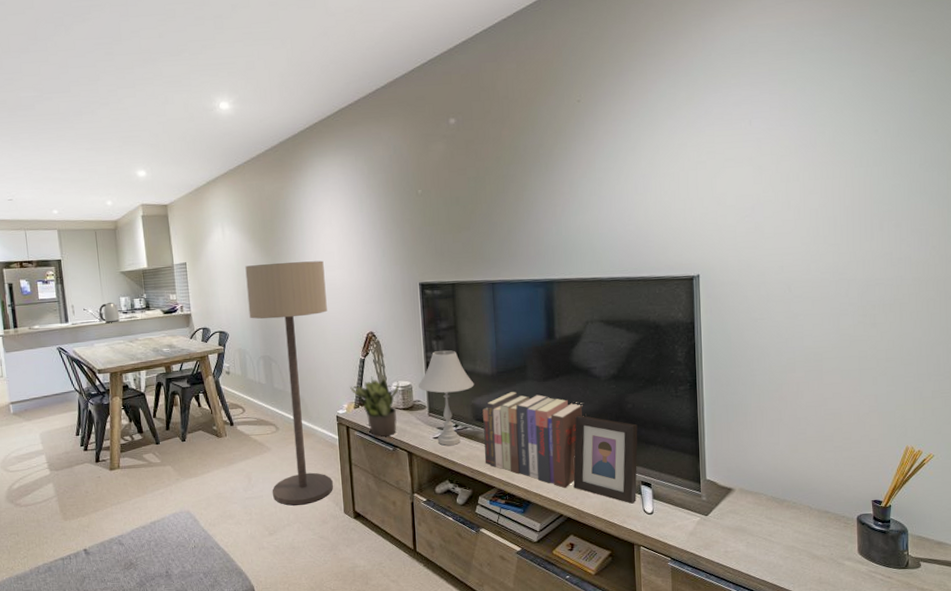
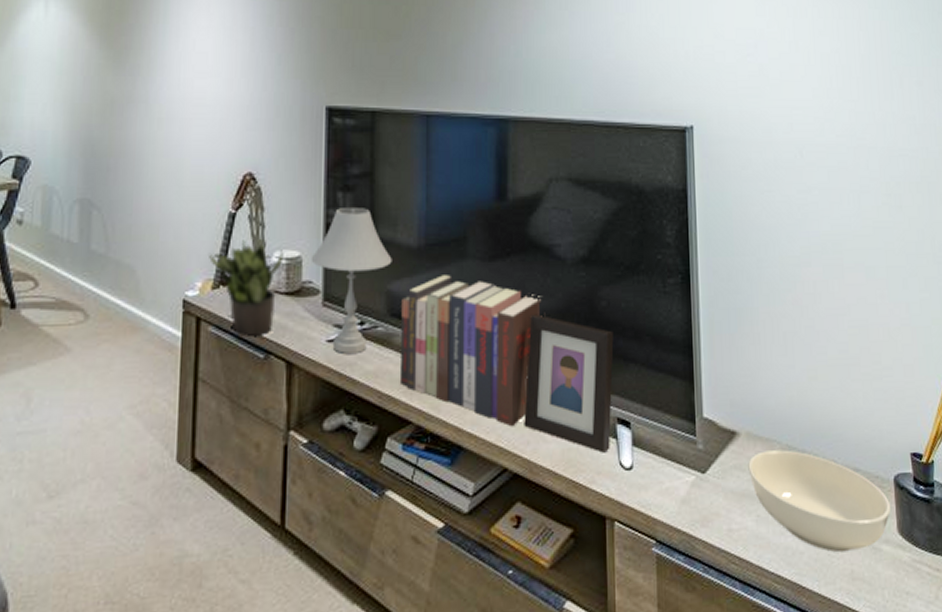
floor lamp: present [245,260,333,506] -> none [62,59,191,447]
bowl: none [741,499,854,566] -> present [748,450,892,553]

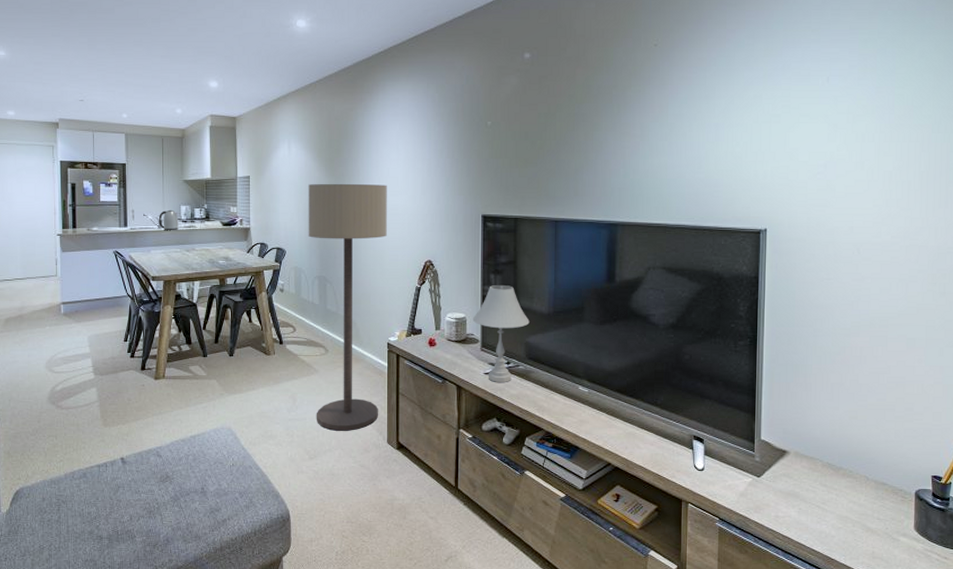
floor lamp: none [62,59,191,447] -> present [308,183,387,431]
potted plant: present [209,240,284,338] -> none [404,305,454,369]
books: present [399,275,546,427] -> none [534,333,642,437]
picture frame: present [524,314,614,453] -> none [623,362,694,458]
bowl: present [748,450,892,553] -> none [794,466,911,539]

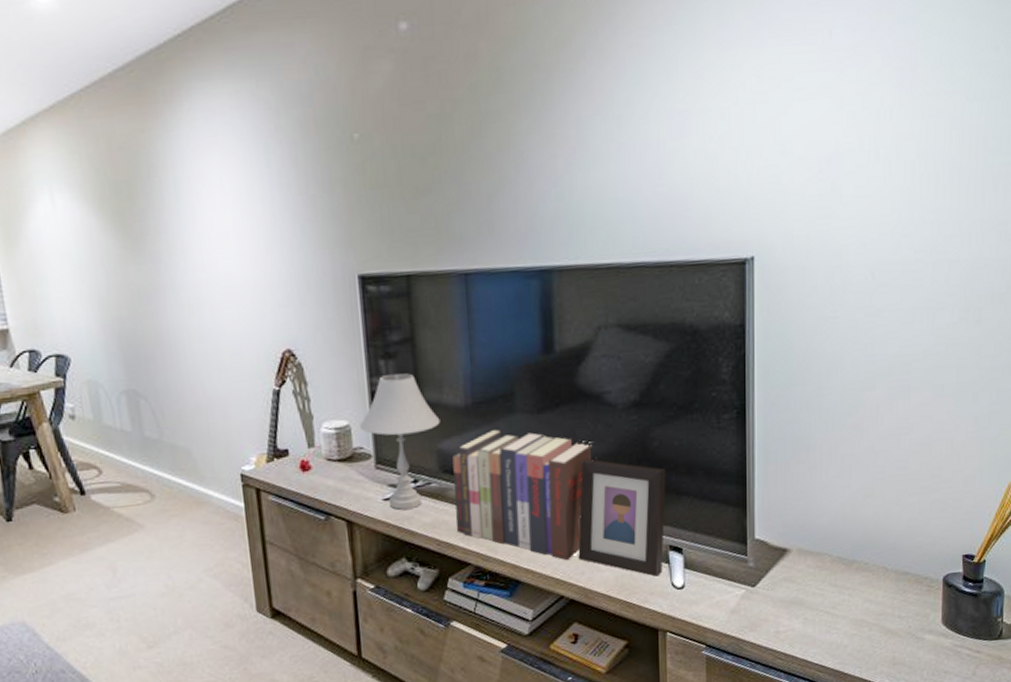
floor lamp: present [308,183,387,431] -> none [90,243,240,606]
books: none [534,333,642,437] -> present [452,430,597,561]
picture frame: none [623,362,694,458] -> present [578,459,666,577]

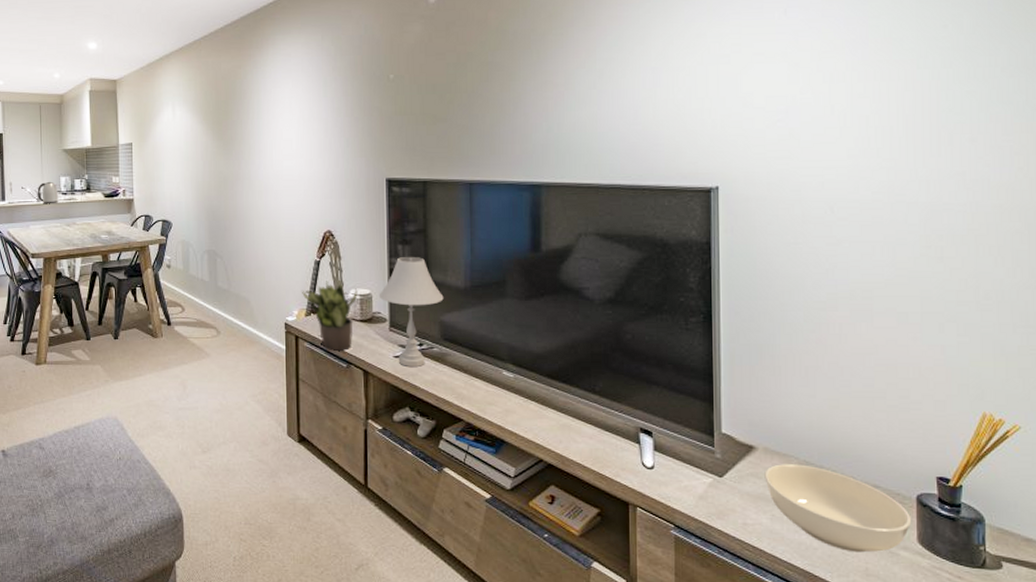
potted plant: none [259,414,333,503] -> present [302,281,358,352]
books: present [452,430,597,561] -> none [452,310,576,429]
picture frame: present [578,459,666,577] -> none [557,343,638,454]
bowl: none [798,561,938,644] -> present [764,464,912,553]

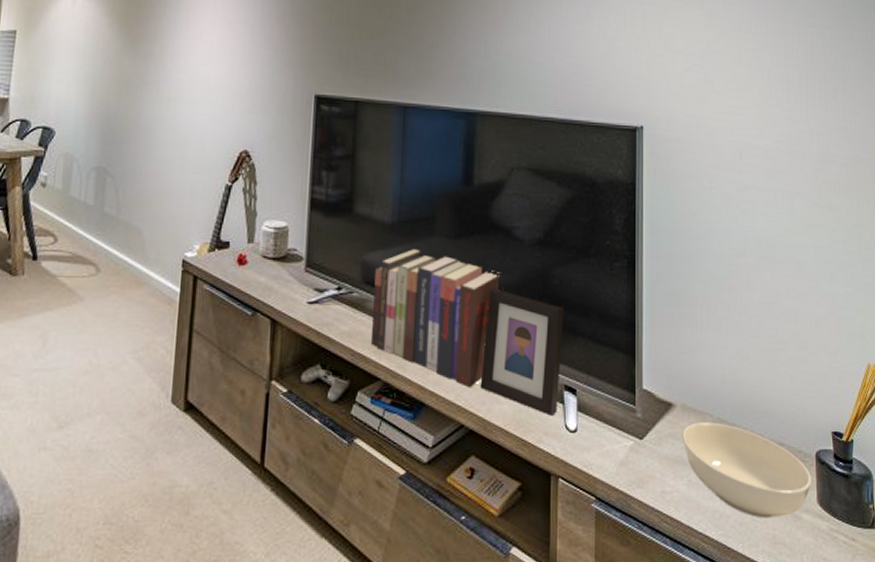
potted plant: present [302,281,358,352] -> none [207,209,273,296]
table lamp: present [379,256,444,368] -> none [296,184,368,316]
books: none [452,310,576,429] -> present [370,249,503,388]
picture frame: none [557,343,638,454] -> present [480,288,564,416]

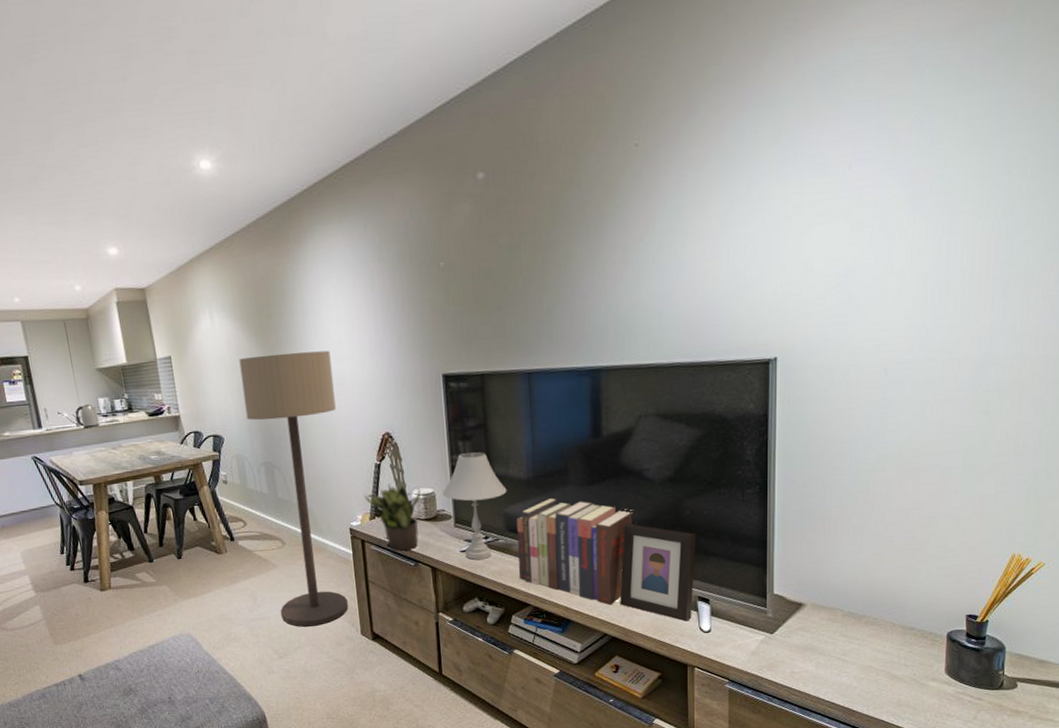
floor lamp: none [73,45,198,386] -> present [239,350,348,627]
potted plant: none [207,209,273,296] -> present [364,483,421,552]
table lamp: none [296,184,368,316] -> present [442,452,507,561]
bowl: present [682,422,812,518] -> none [812,615,942,687]

